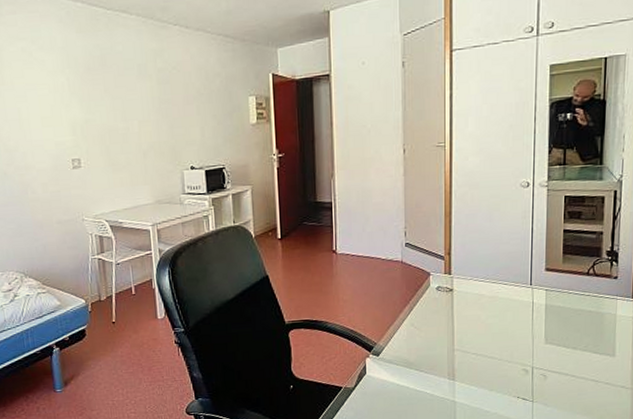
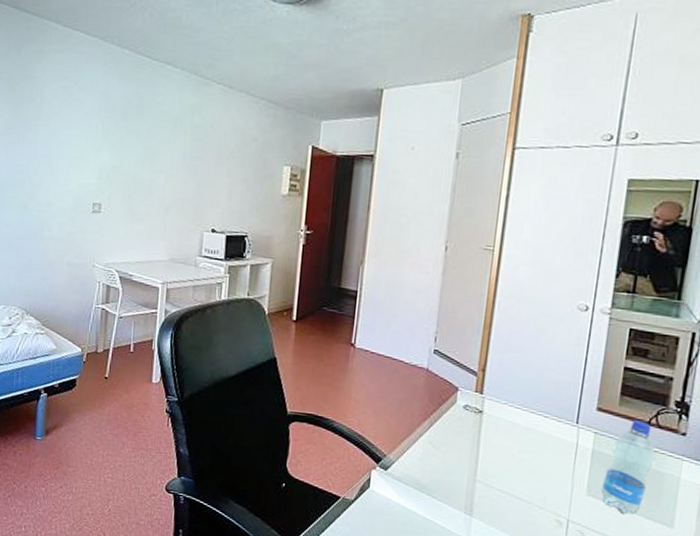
bottle: none [556,273,596,354] -> present [601,420,656,515]

